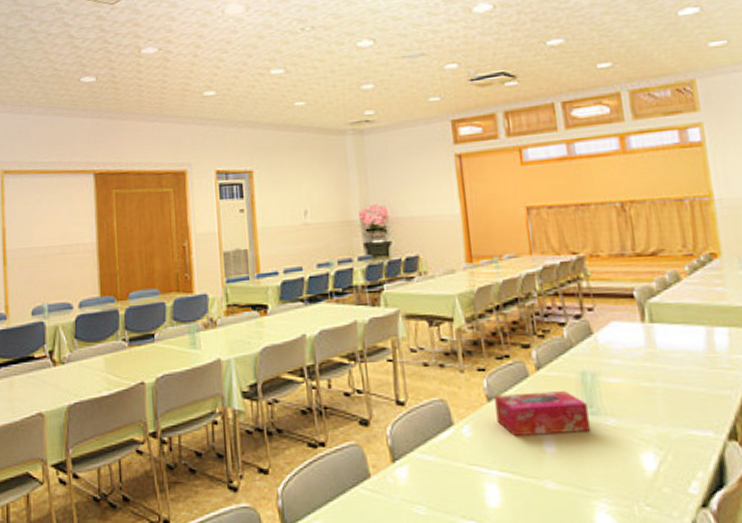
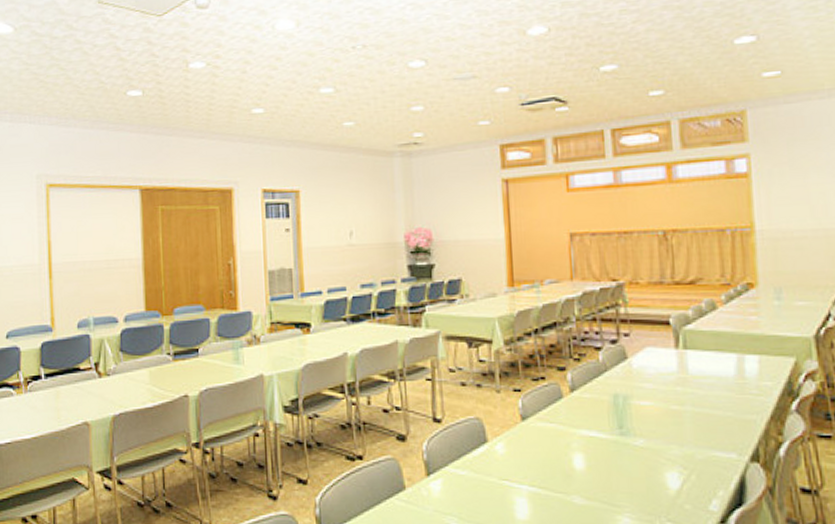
tissue box: present [494,391,592,436] -> none [528,412,620,453]

